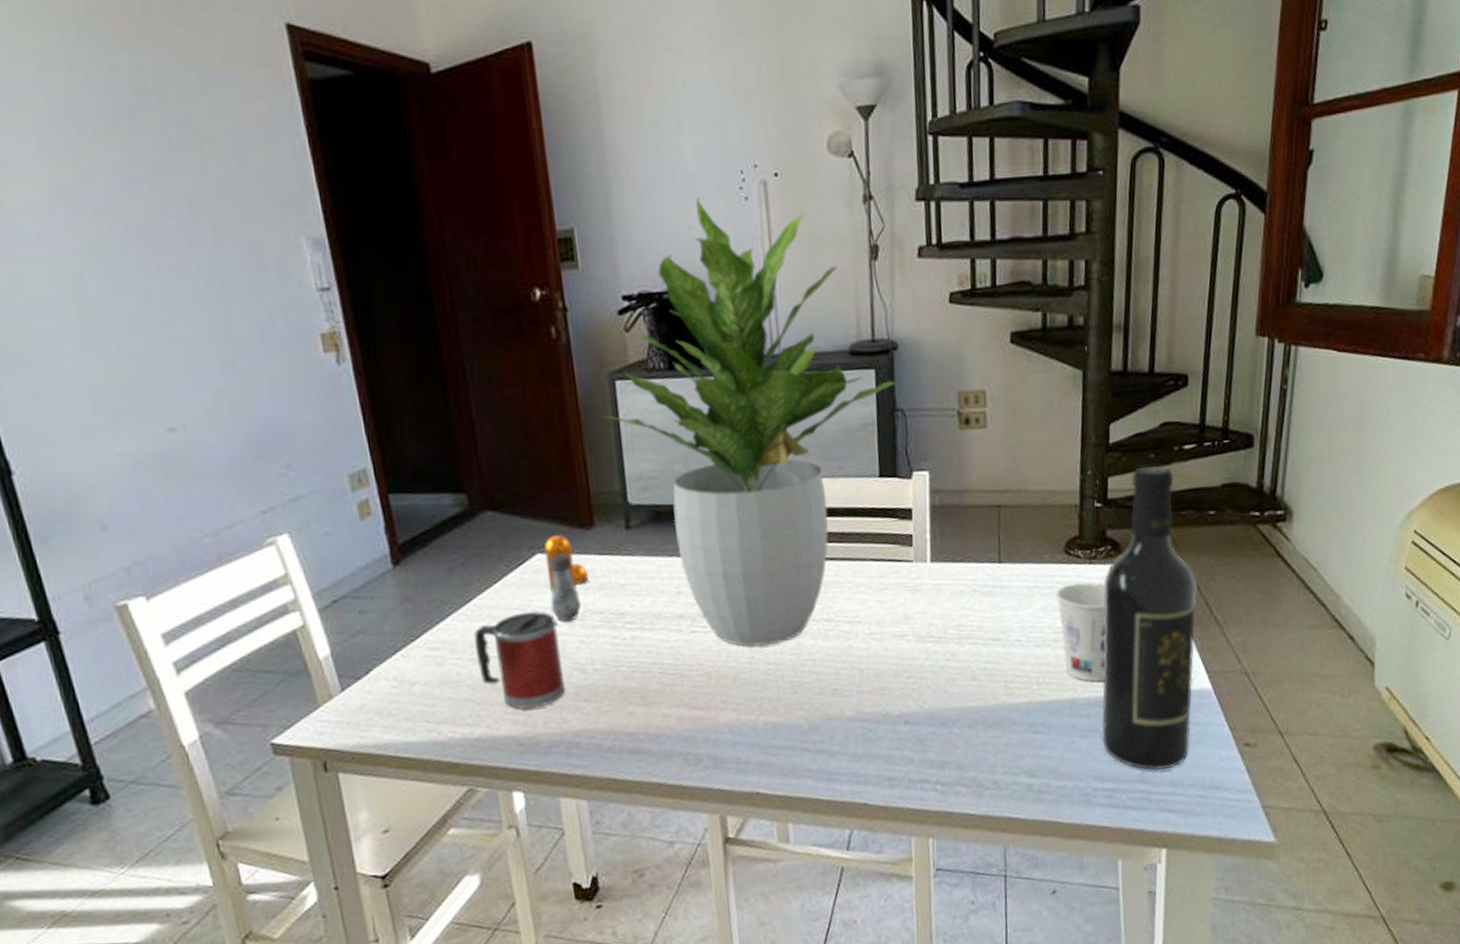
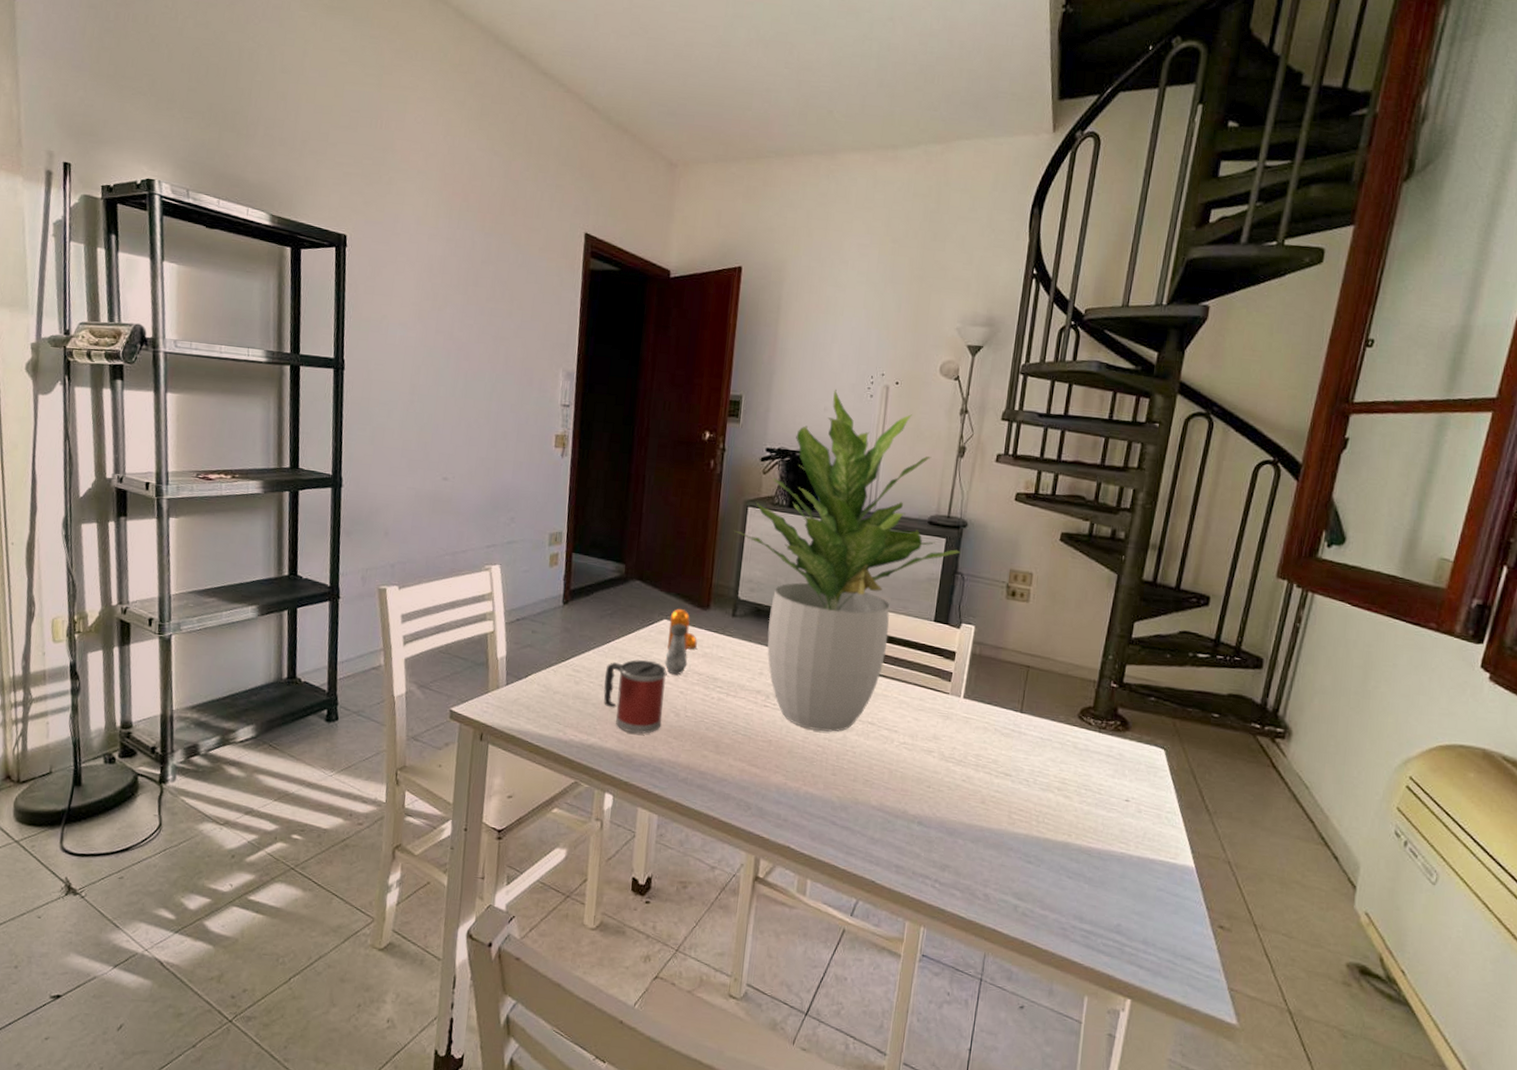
cup: present [1056,582,1106,682] -> none [1064,745,1111,833]
wine bottle: present [1102,465,1198,771] -> none [1086,662,1194,929]

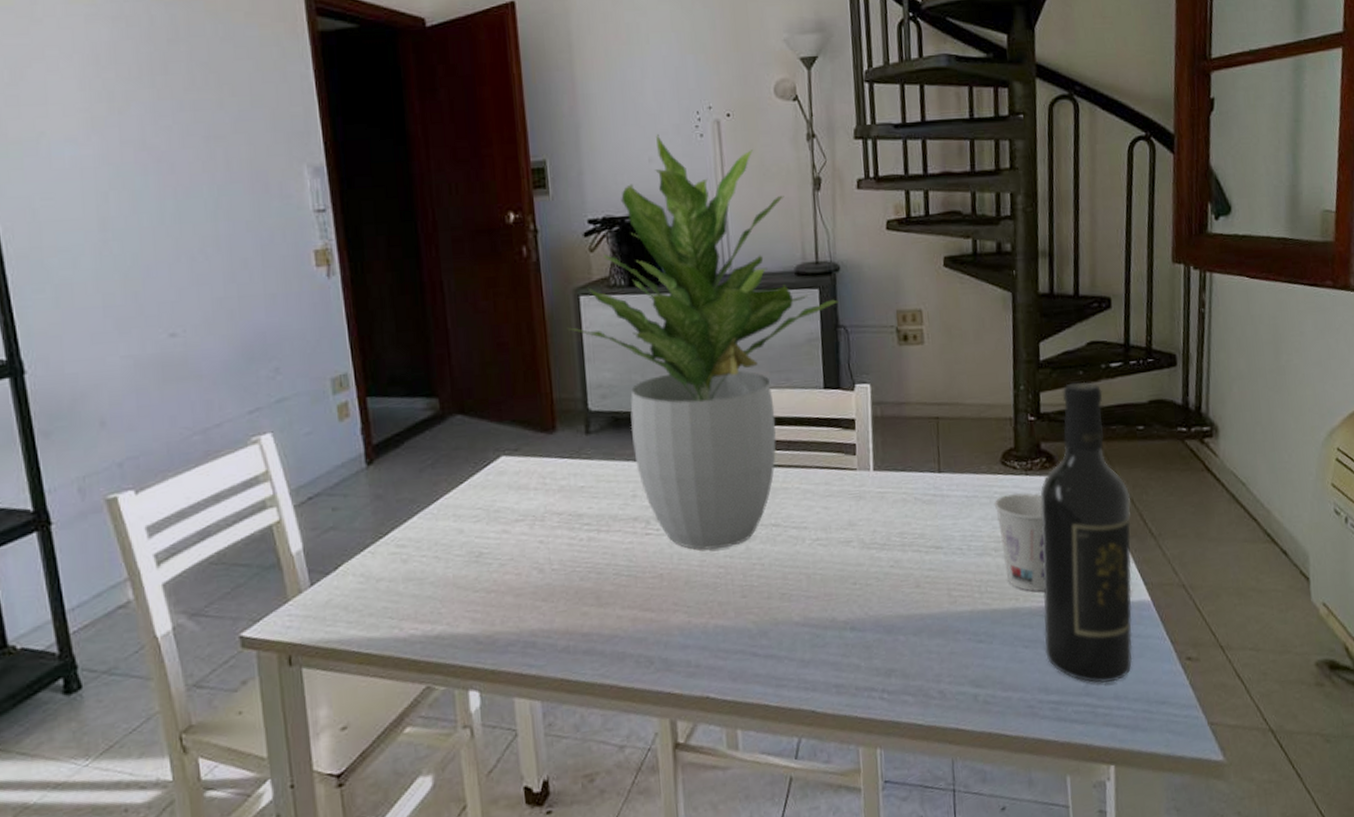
mug: present [603,660,667,734] -> none [439,511,524,608]
salt shaker: present [665,623,688,675] -> none [512,456,542,523]
pepper shaker: present [667,608,697,651] -> none [508,437,549,493]
cup: none [1064,745,1111,833] -> present [995,493,1046,591]
wine bottle: none [1086,662,1194,929] -> present [1040,381,1133,683]

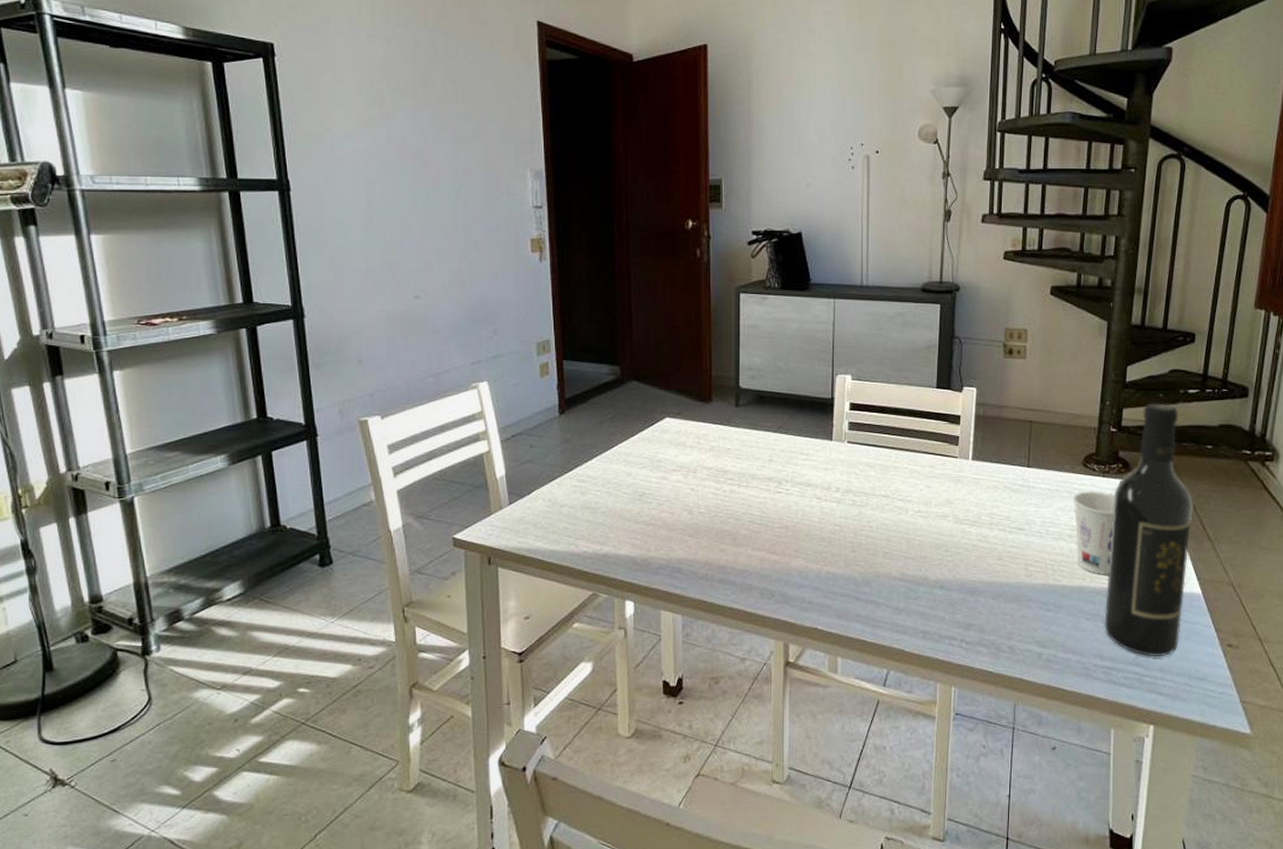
potted plant: present [567,133,838,550] -> none [727,163,956,510]

